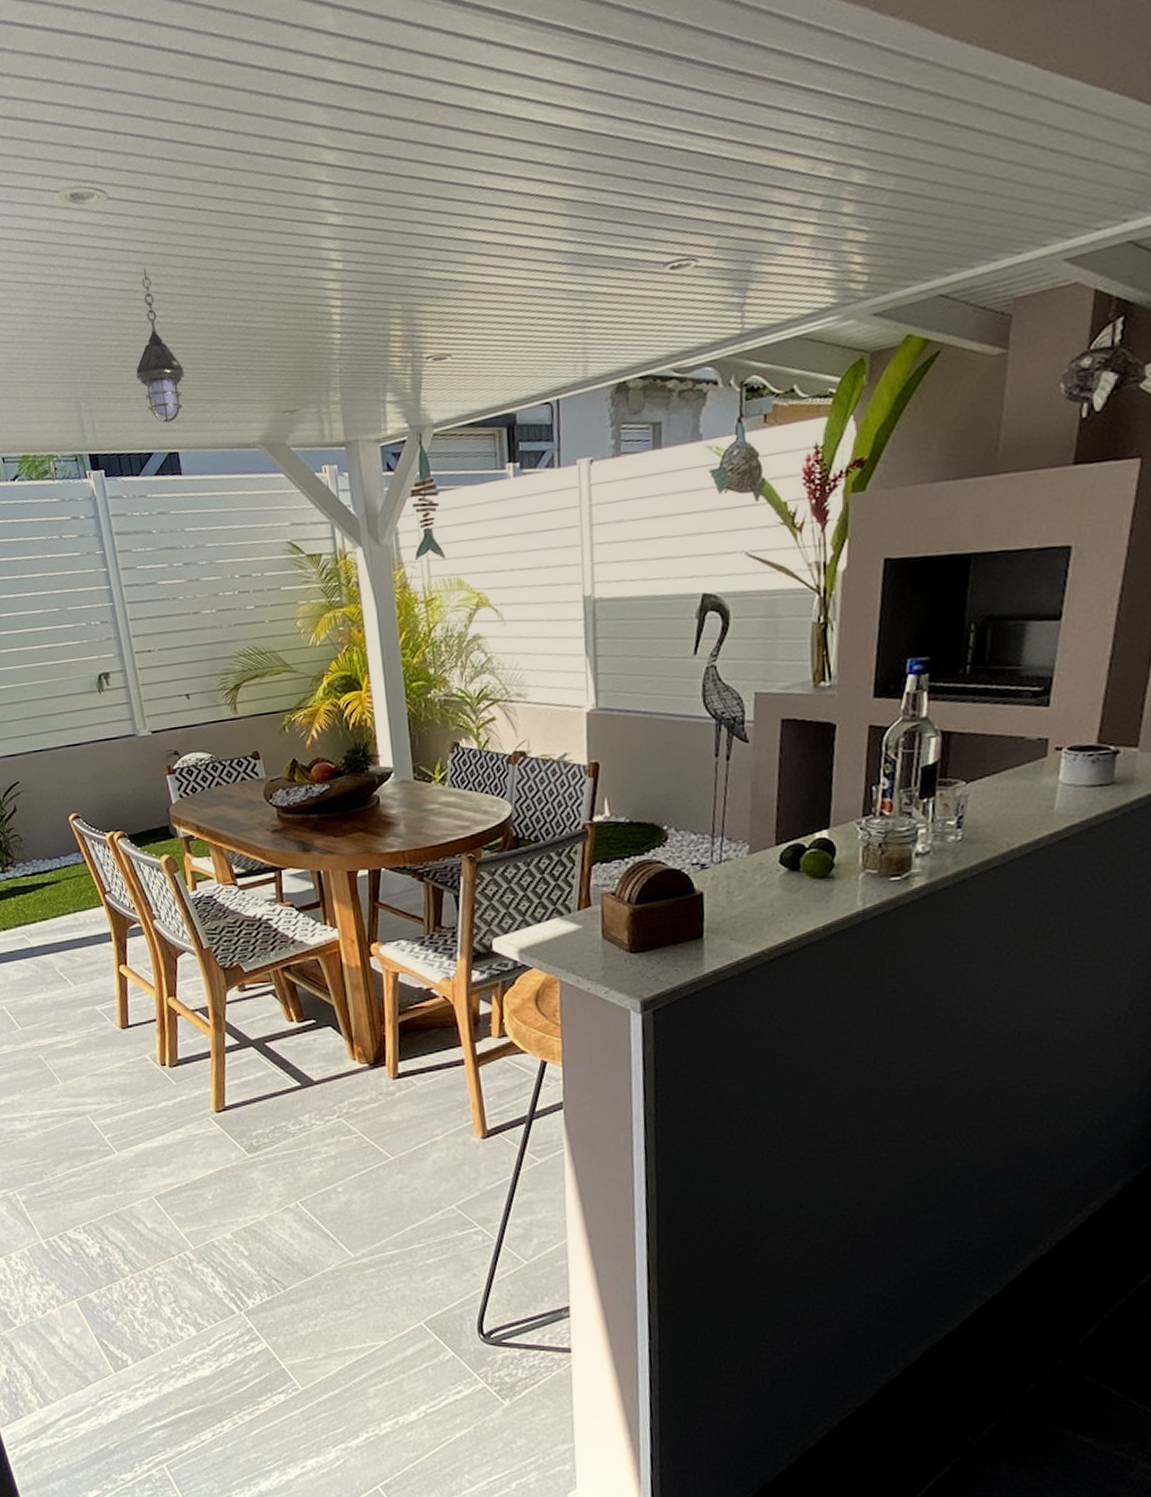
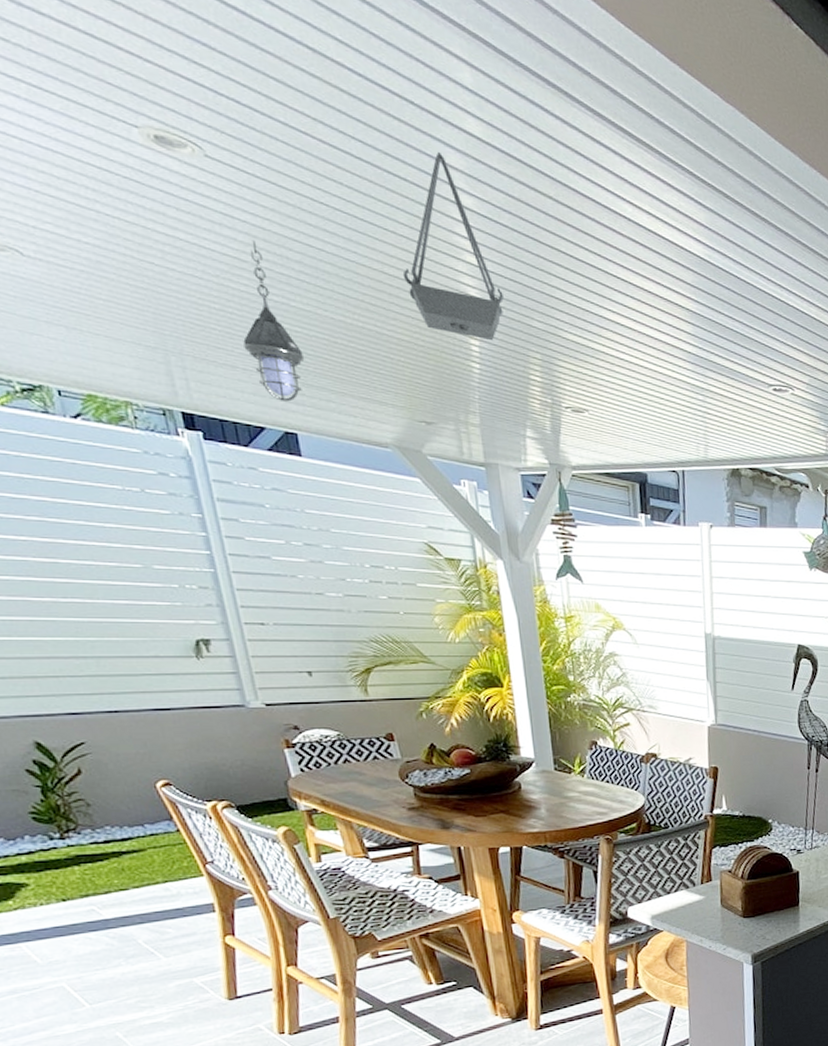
hanging planter: none [269,114,364,309] -> present [402,152,504,341]

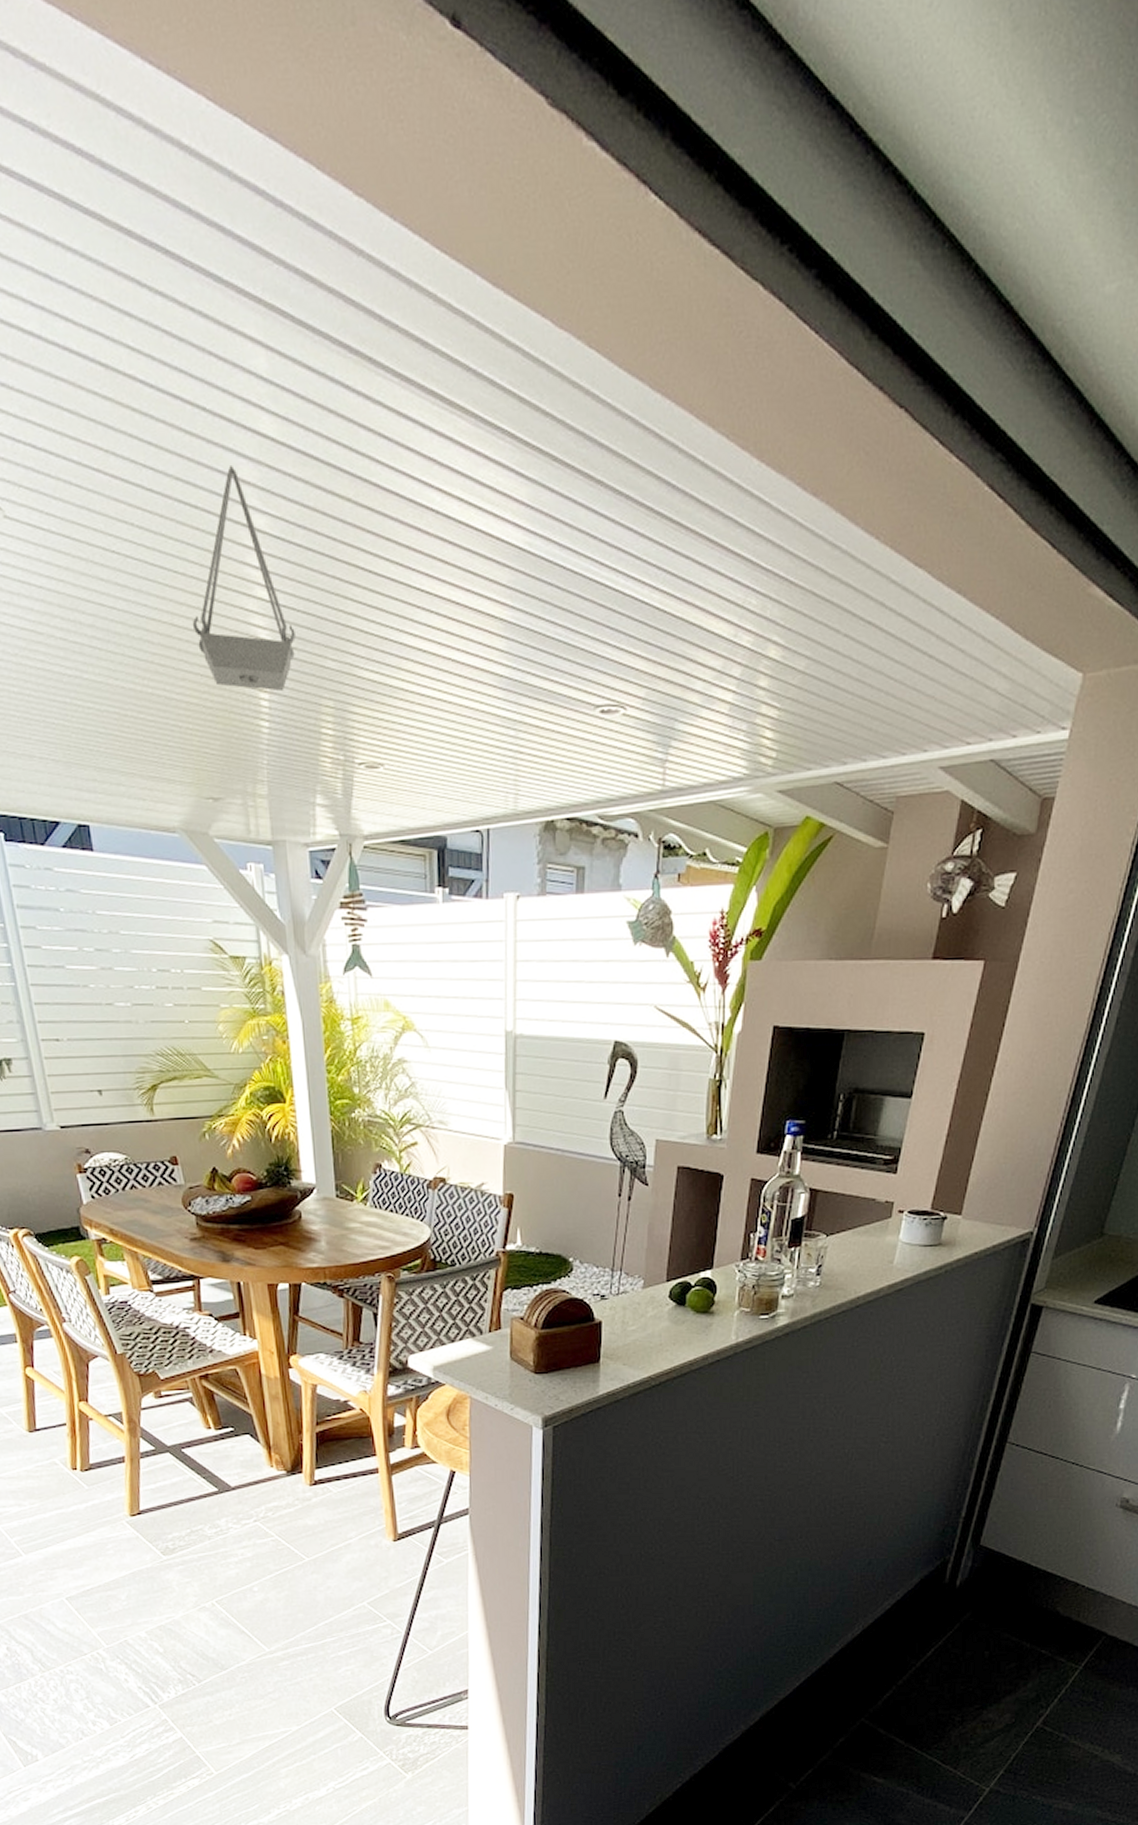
hanging lantern: present [243,240,305,402] -> none [39,607,97,790]

